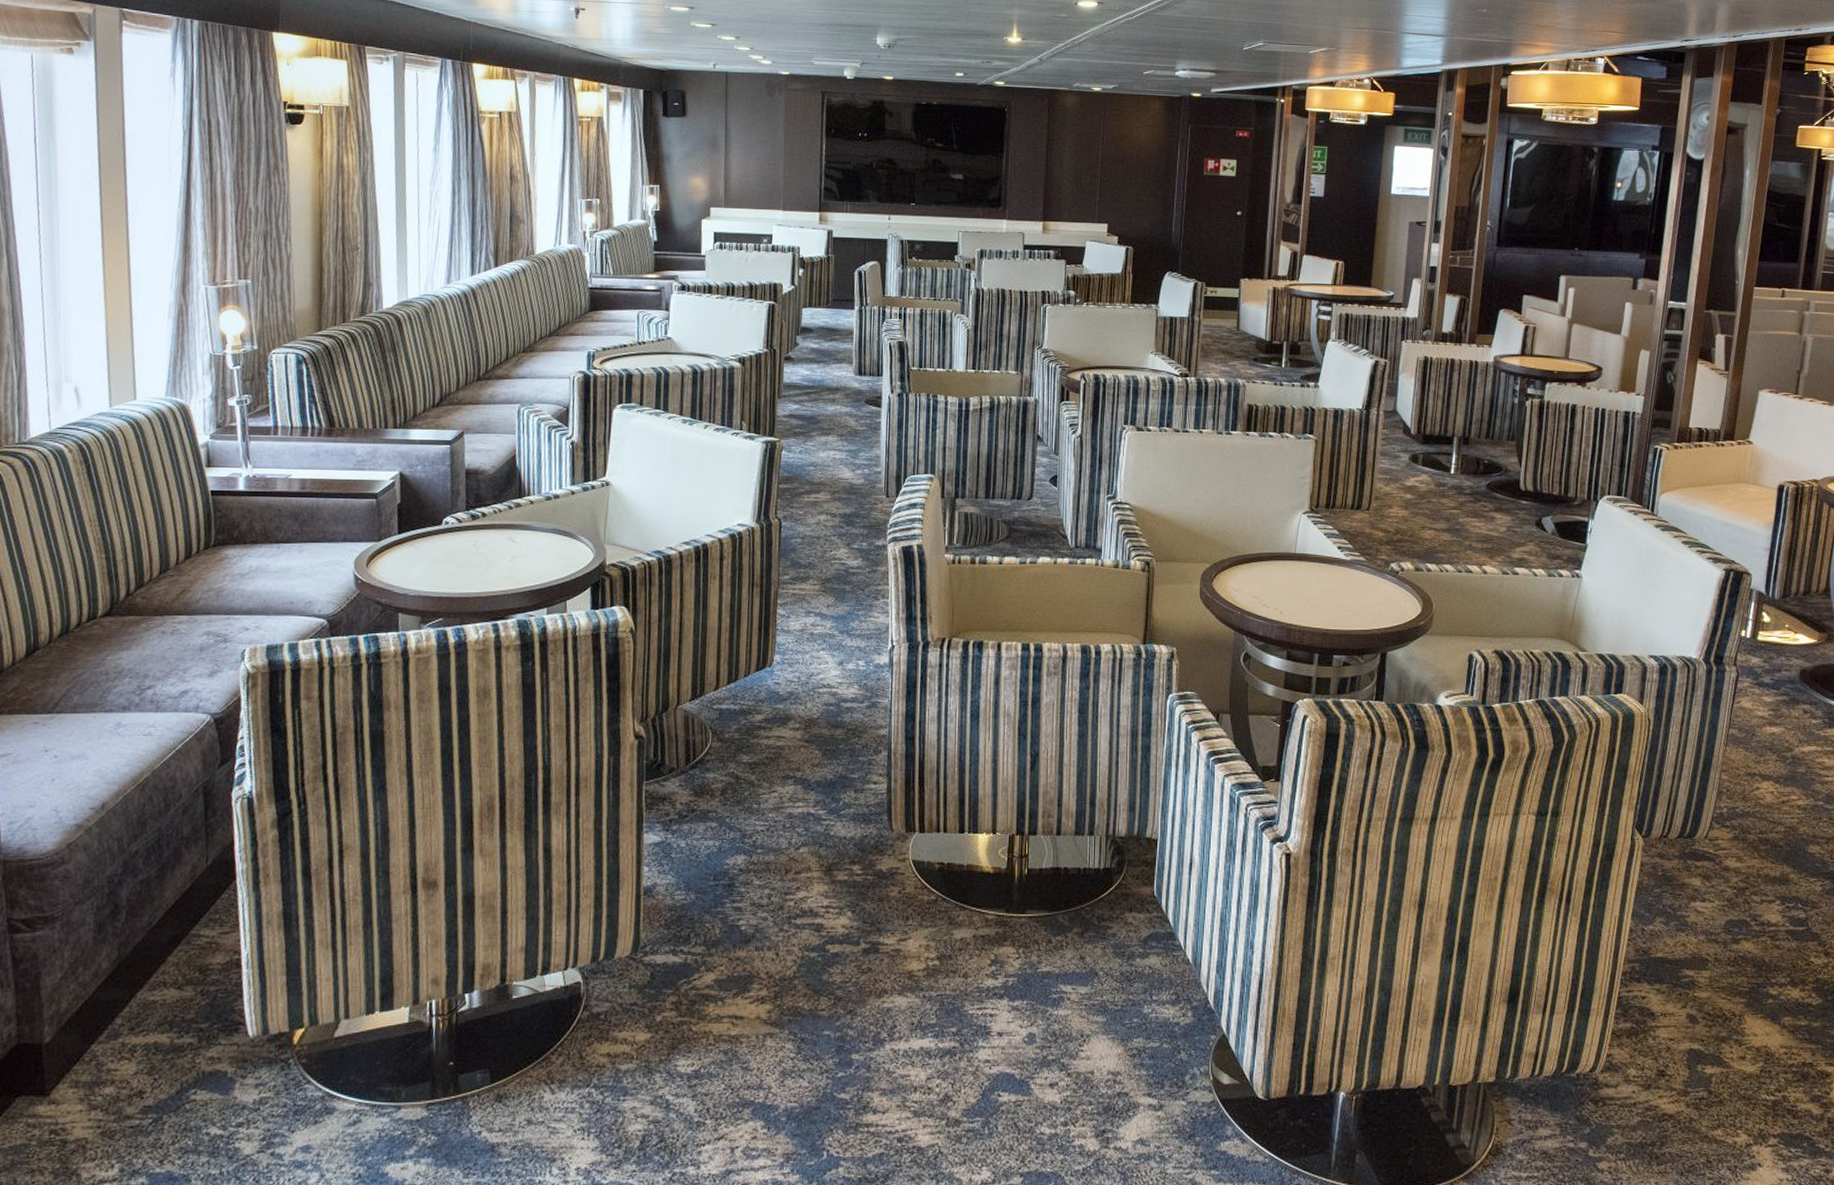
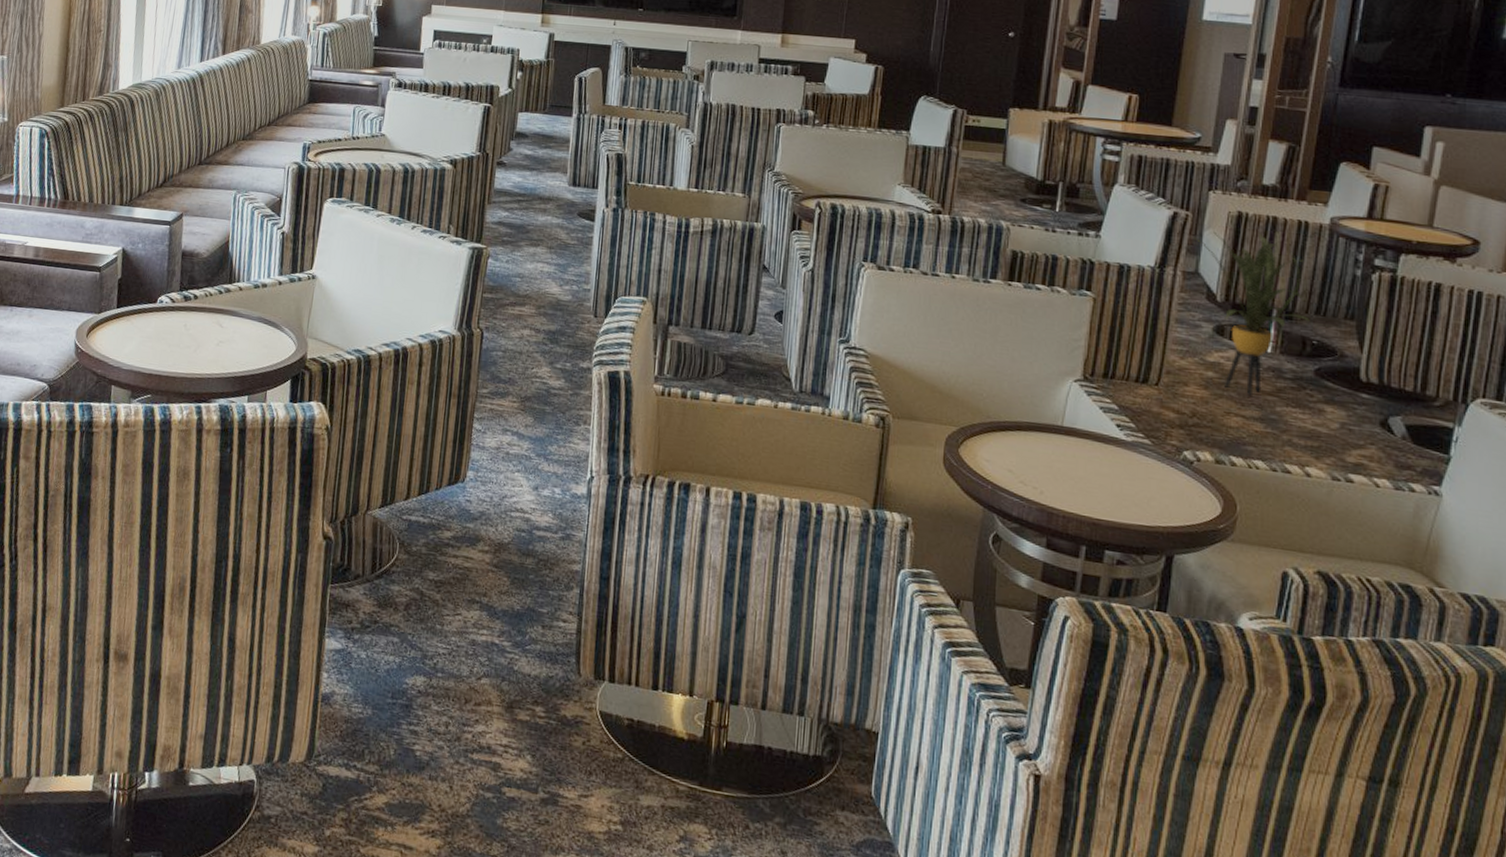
house plant: none [1389,373,1482,511] -> present [1191,231,1310,396]

